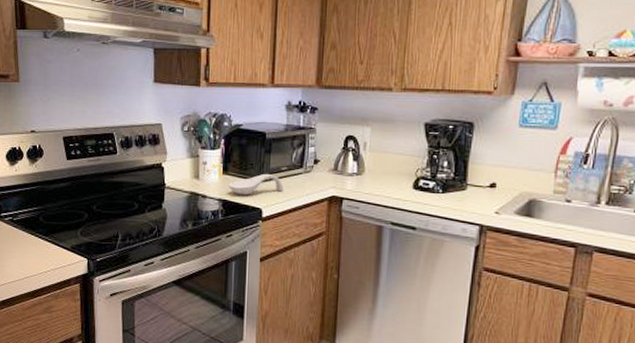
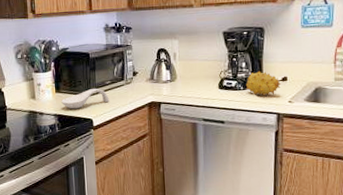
fruit: none [445,173,488,203] -> present [245,71,281,96]

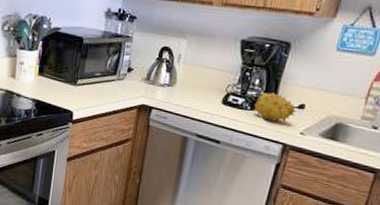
spoon rest: present [61,88,109,109] -> none [43,77,96,98]

